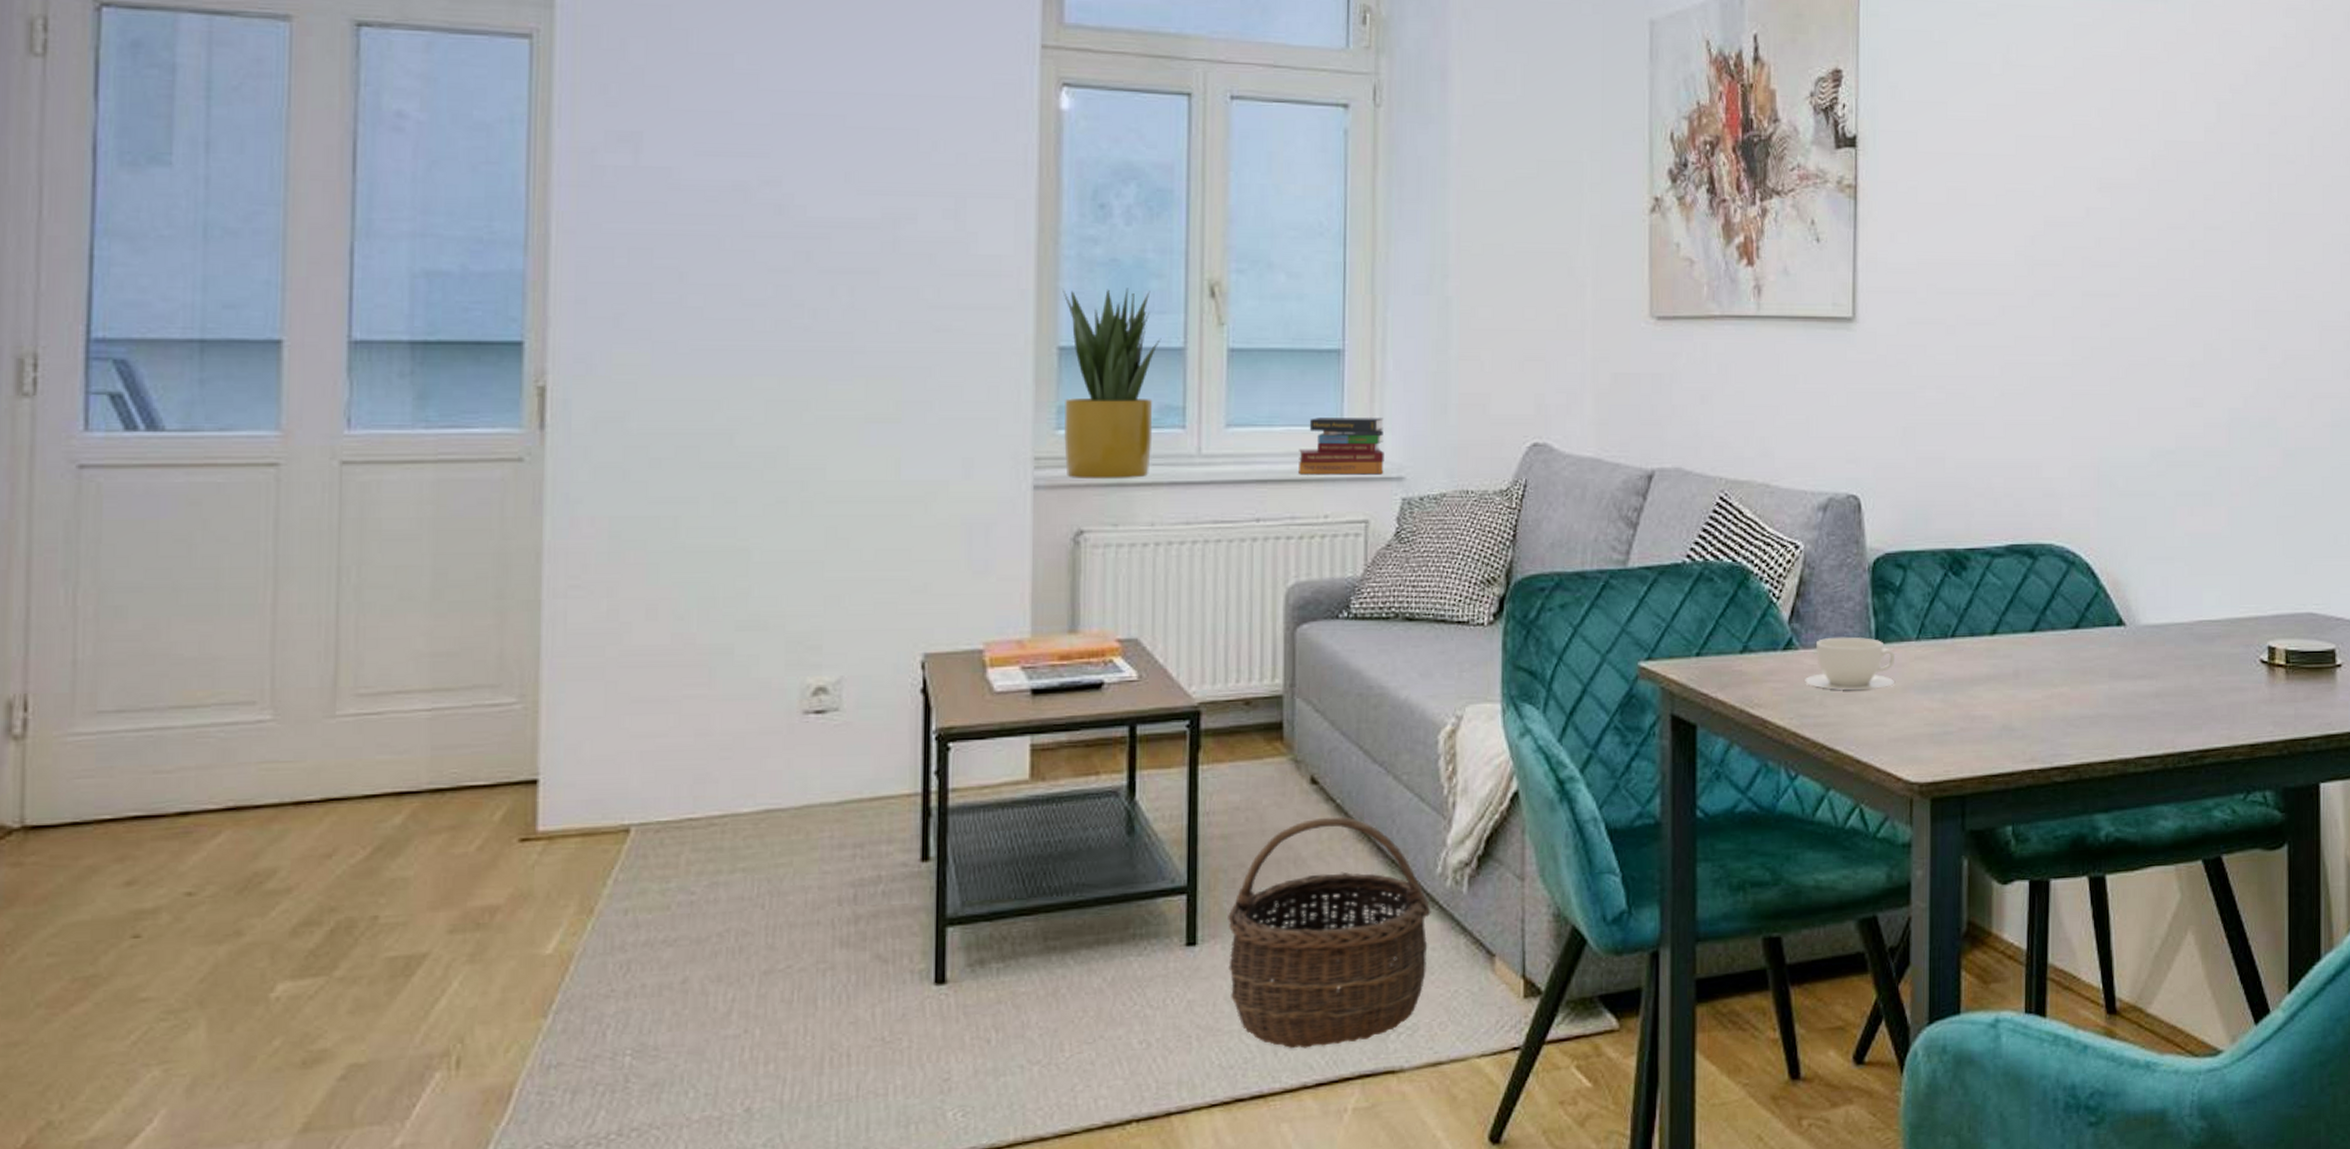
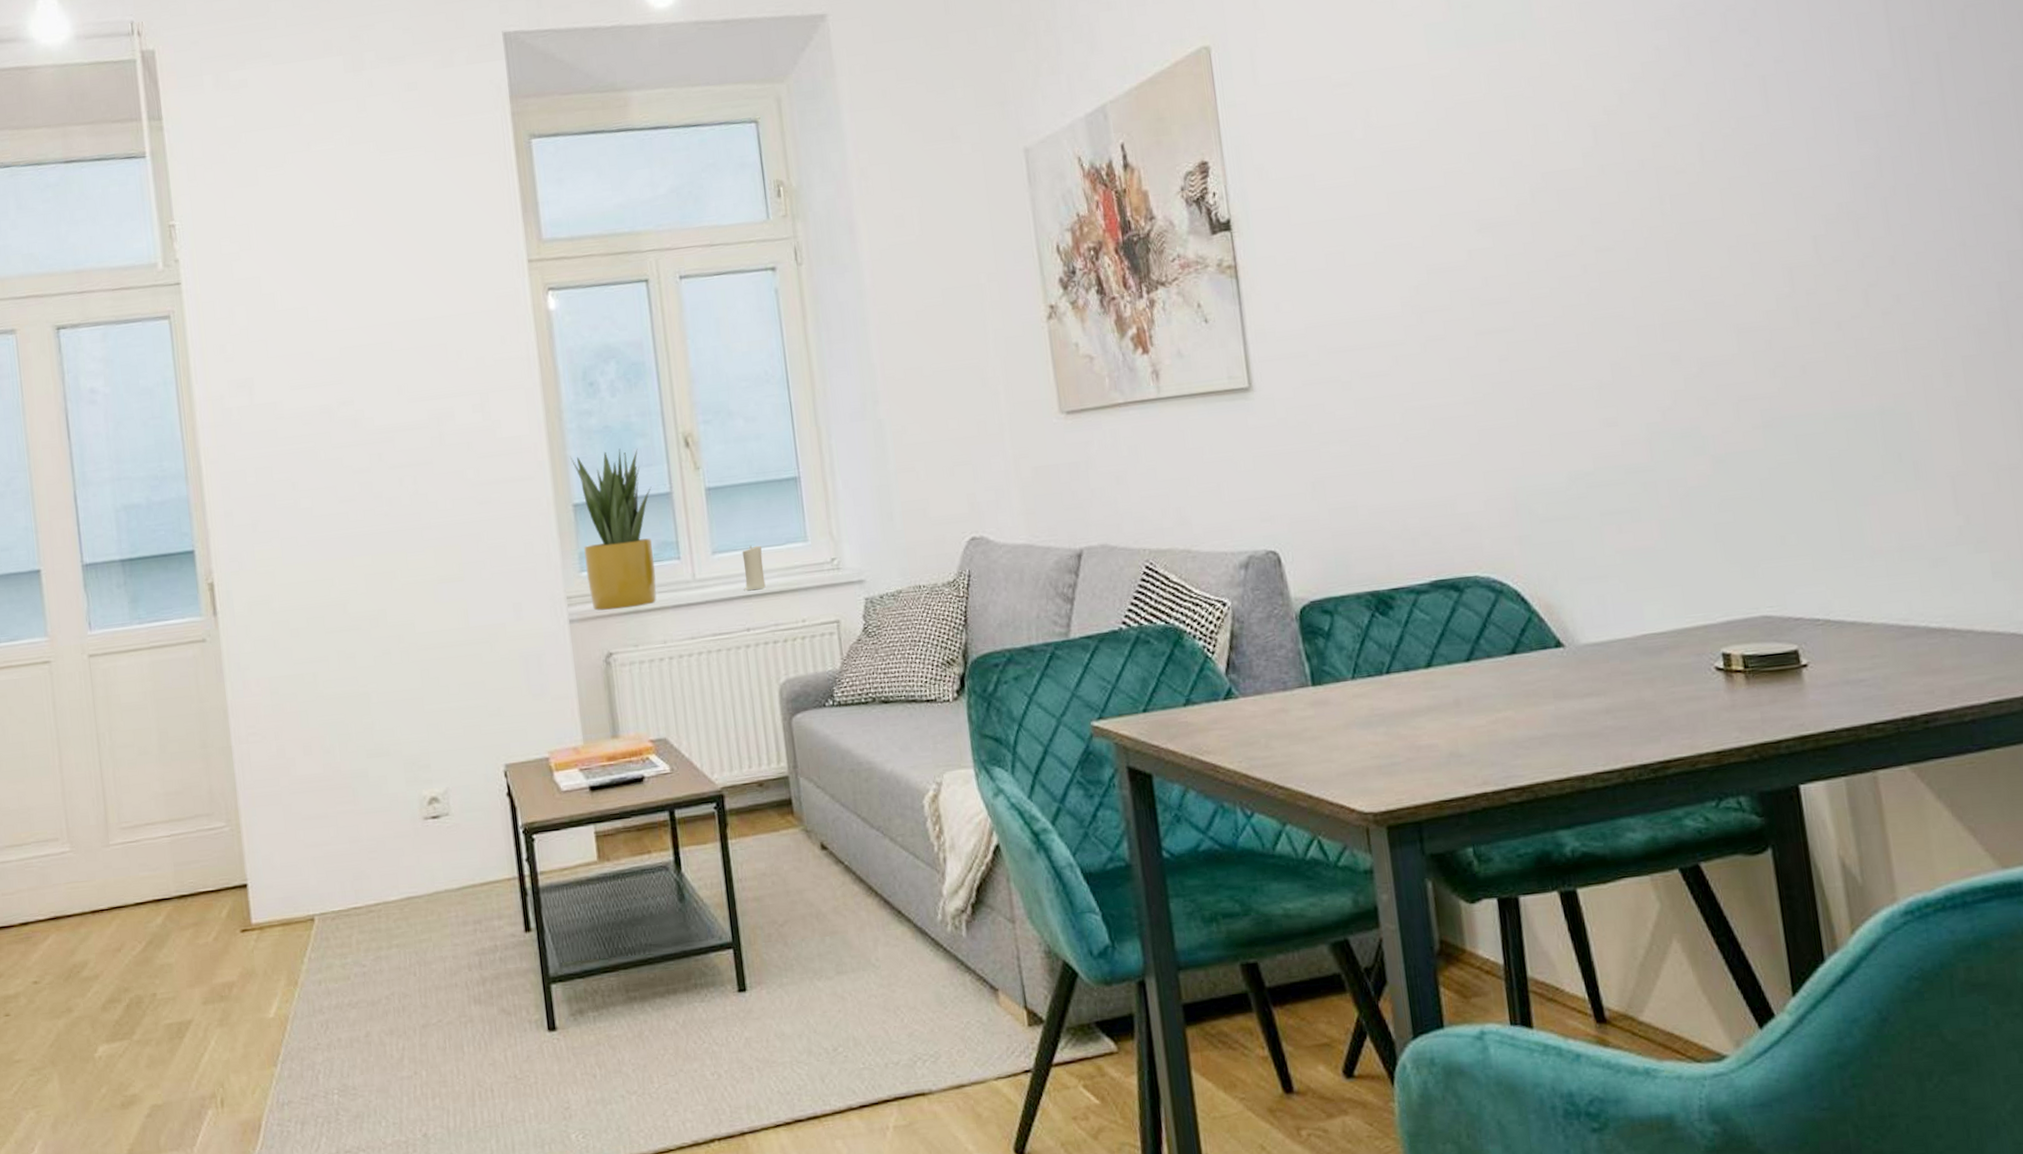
wicker basket: present [1226,816,1431,1049] -> none [767,876,940,1076]
candle: none [1259,422,1287,475] -> present [742,545,766,591]
books: present [1299,418,1385,475] -> none [774,531,846,588]
teacup: present [1804,636,1895,691] -> none [1247,681,1337,732]

